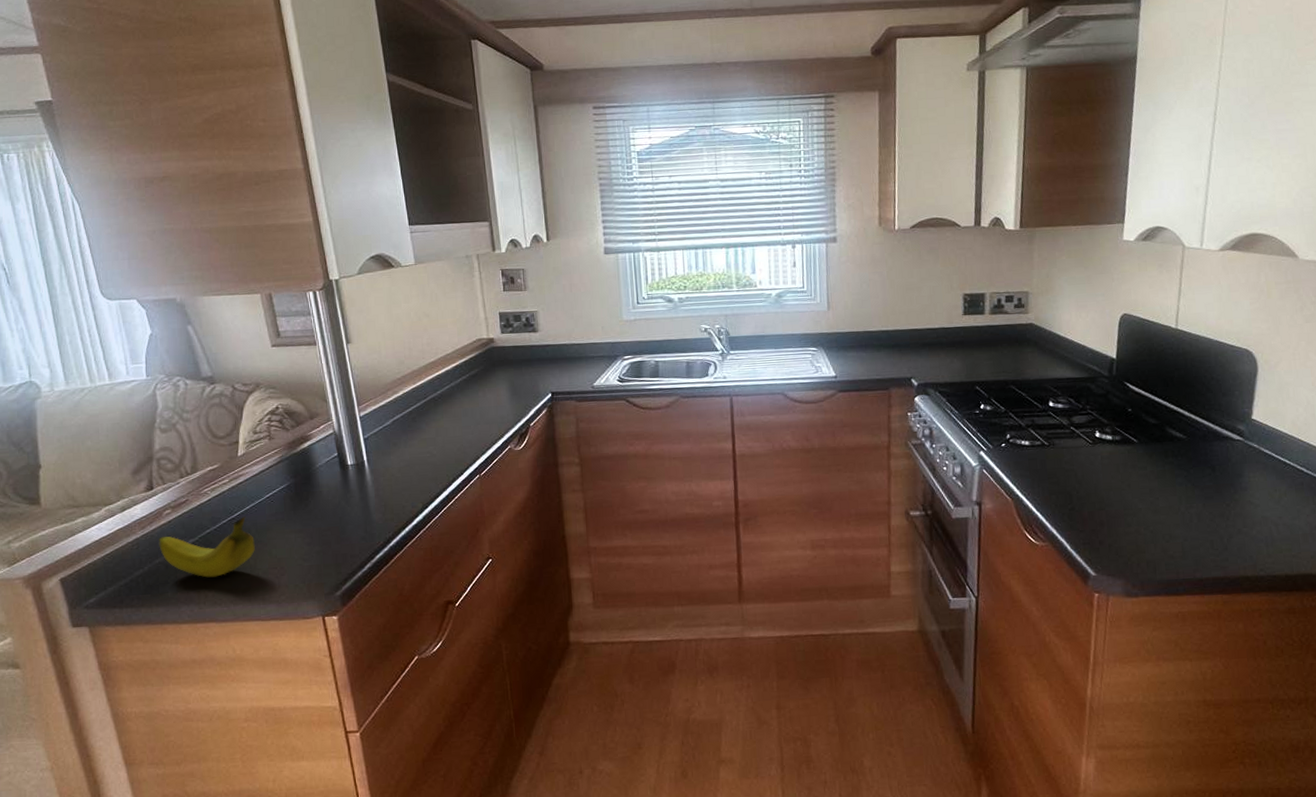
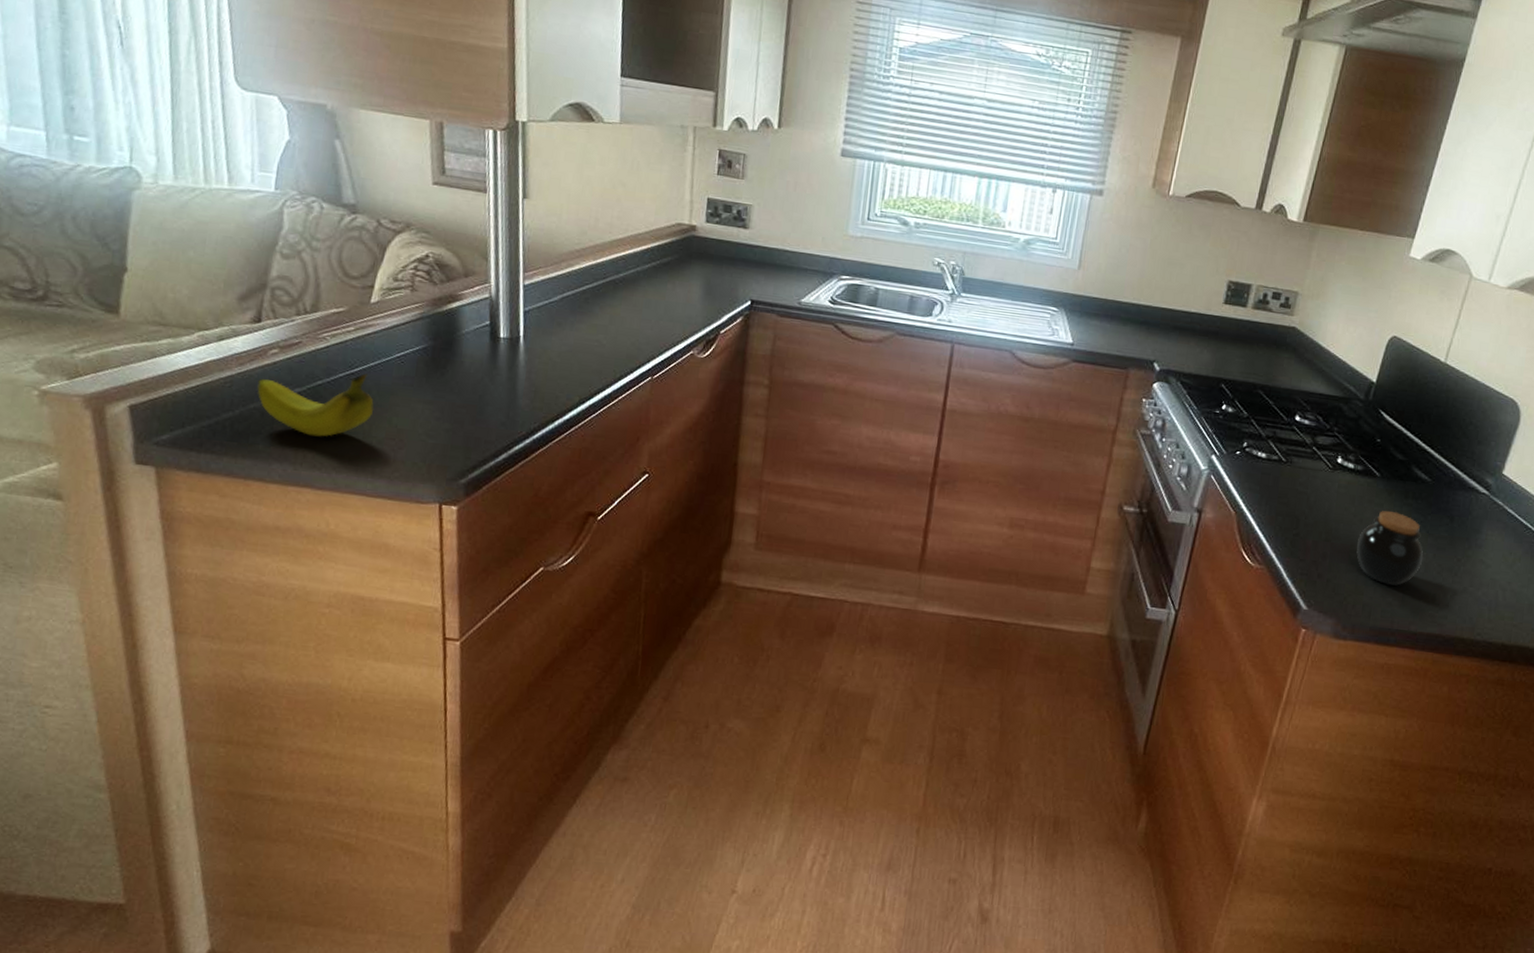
jar: none [1129,471,1194,540] -> present [1356,510,1423,586]

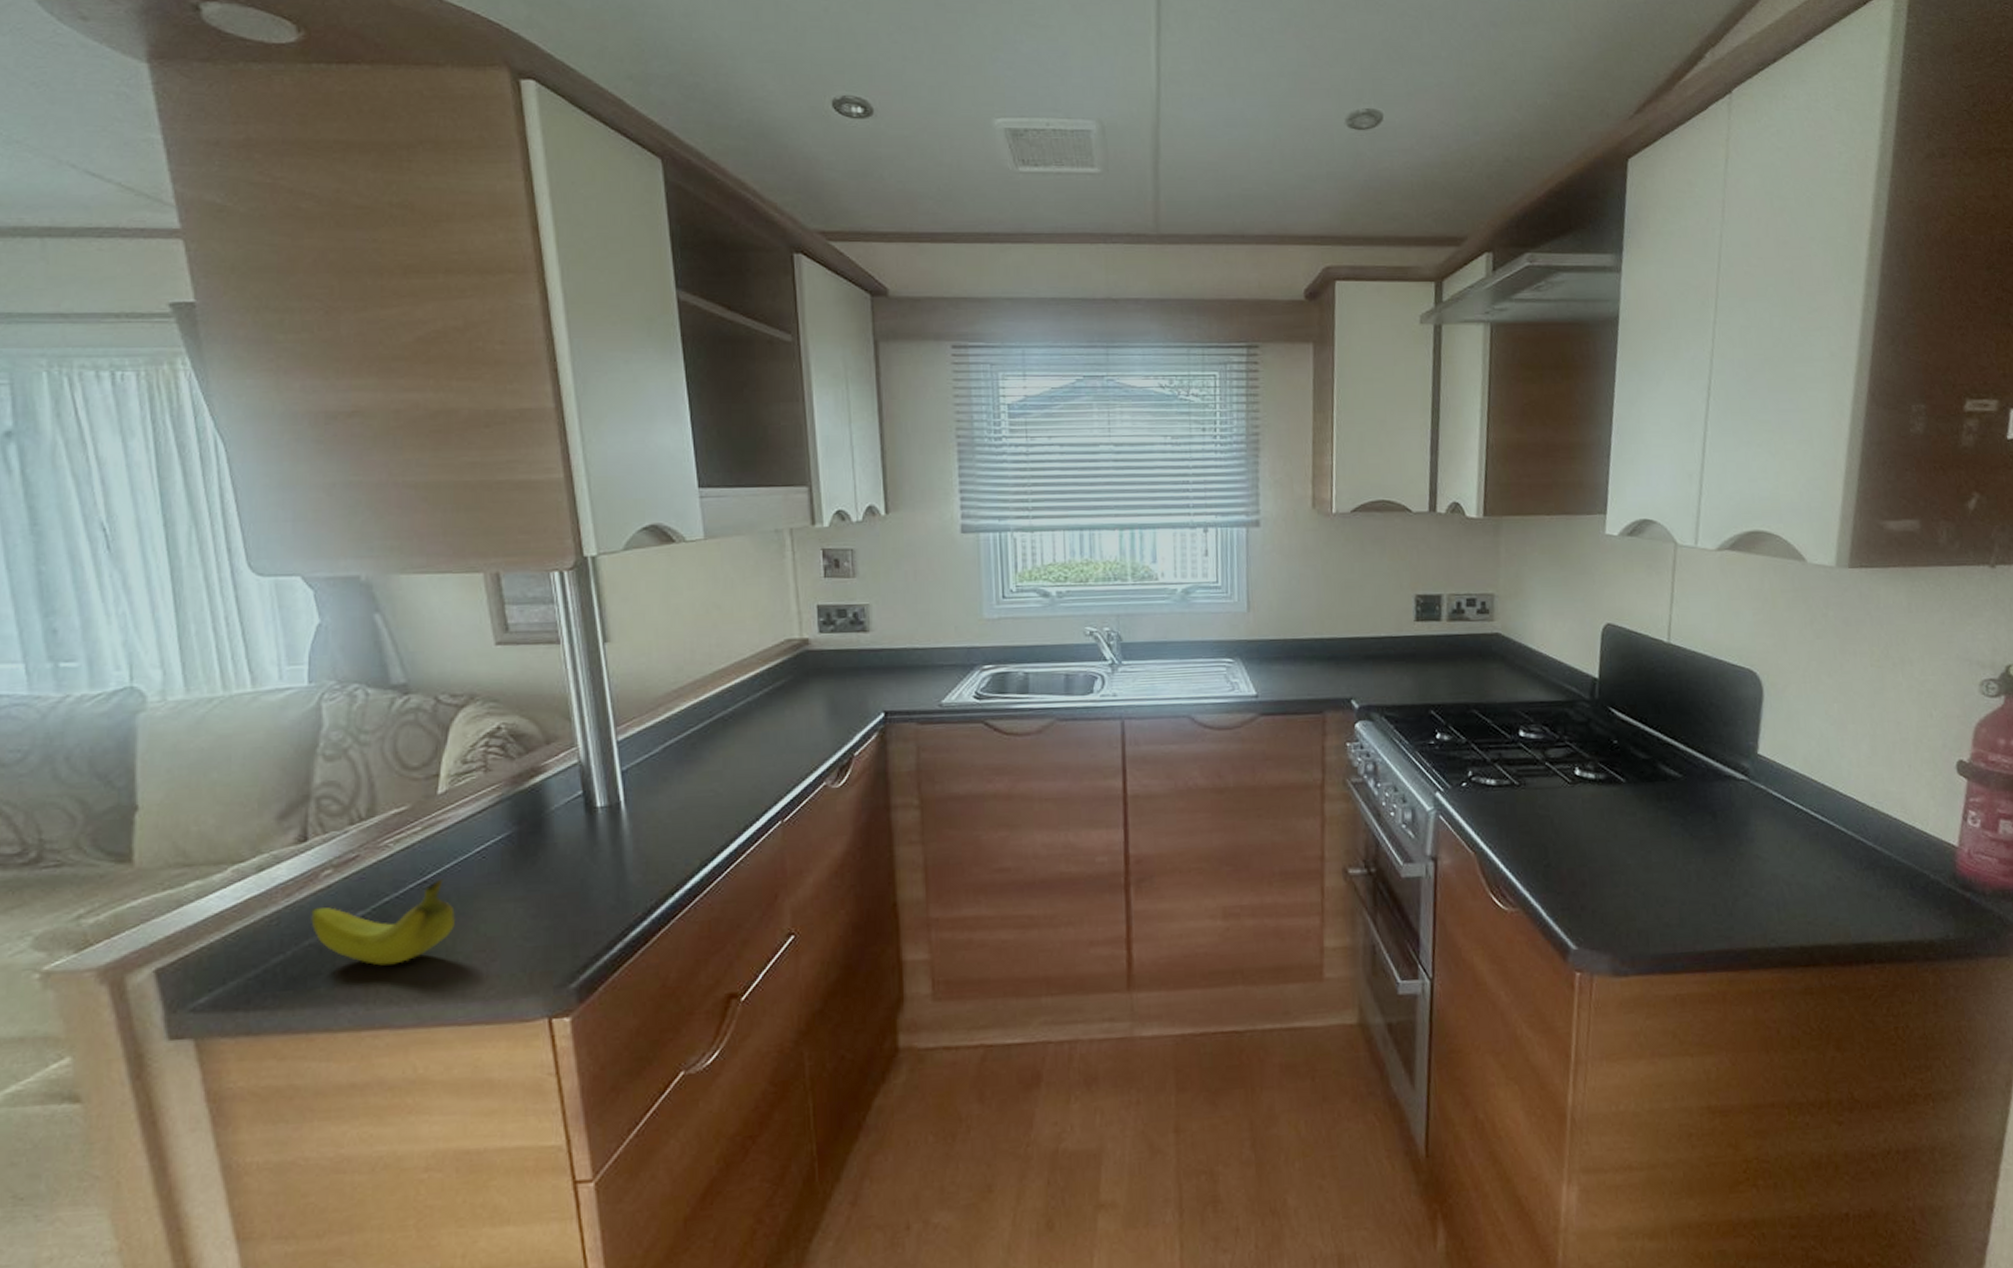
jar: present [1356,510,1423,586] -> none [1616,818,1692,903]

